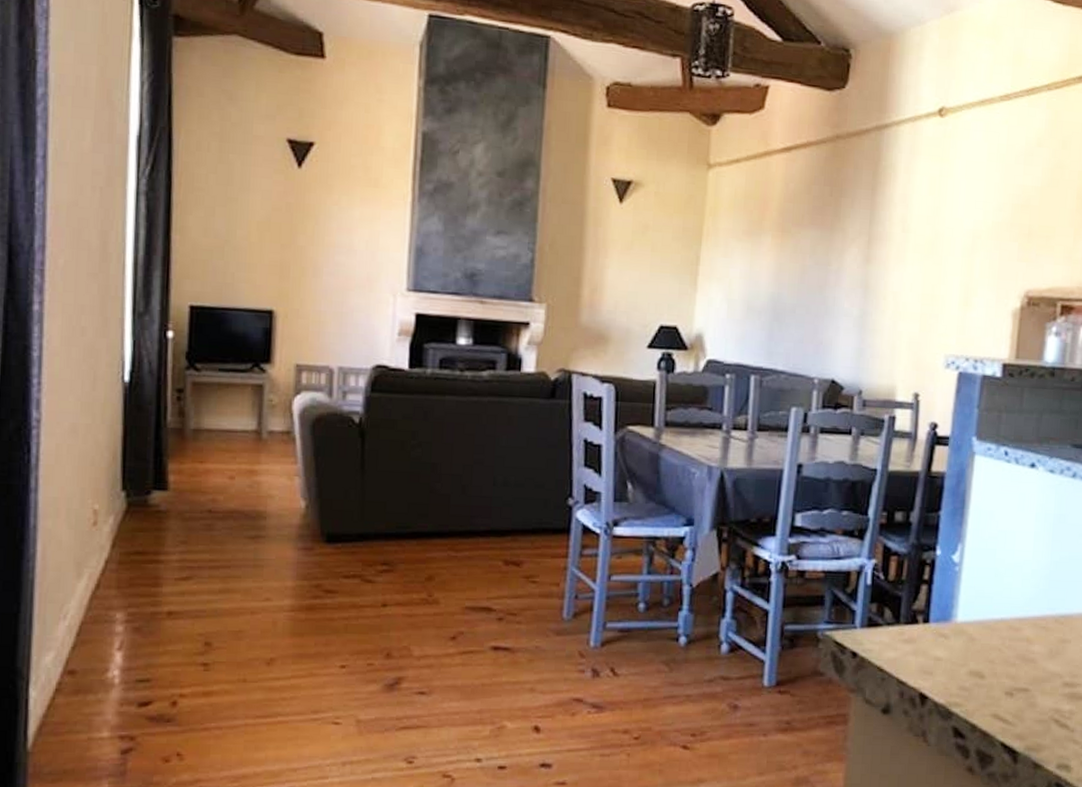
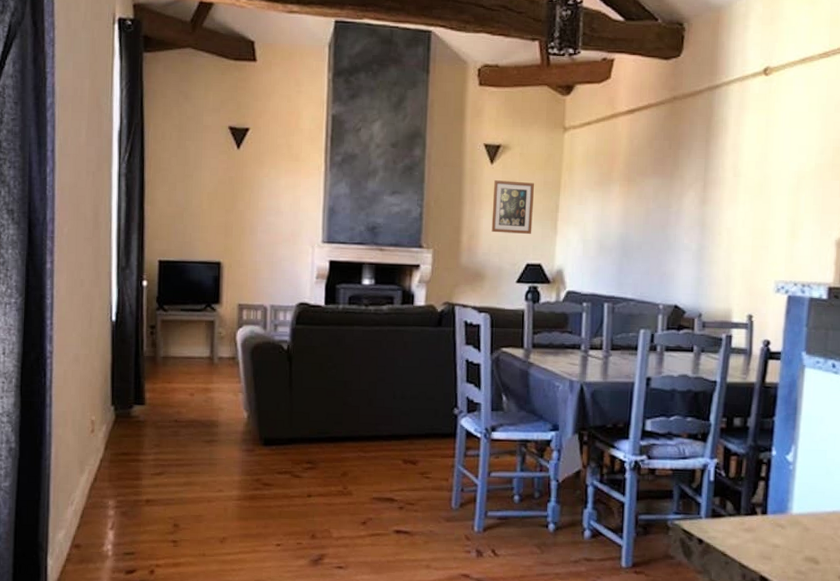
wall art: none [618,223,672,290] -> present [491,180,535,234]

